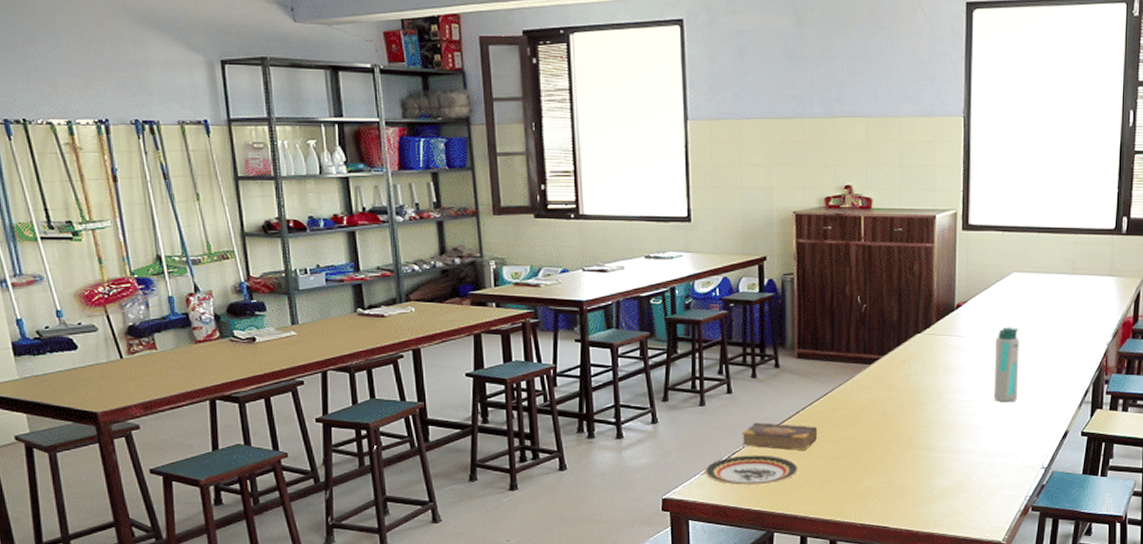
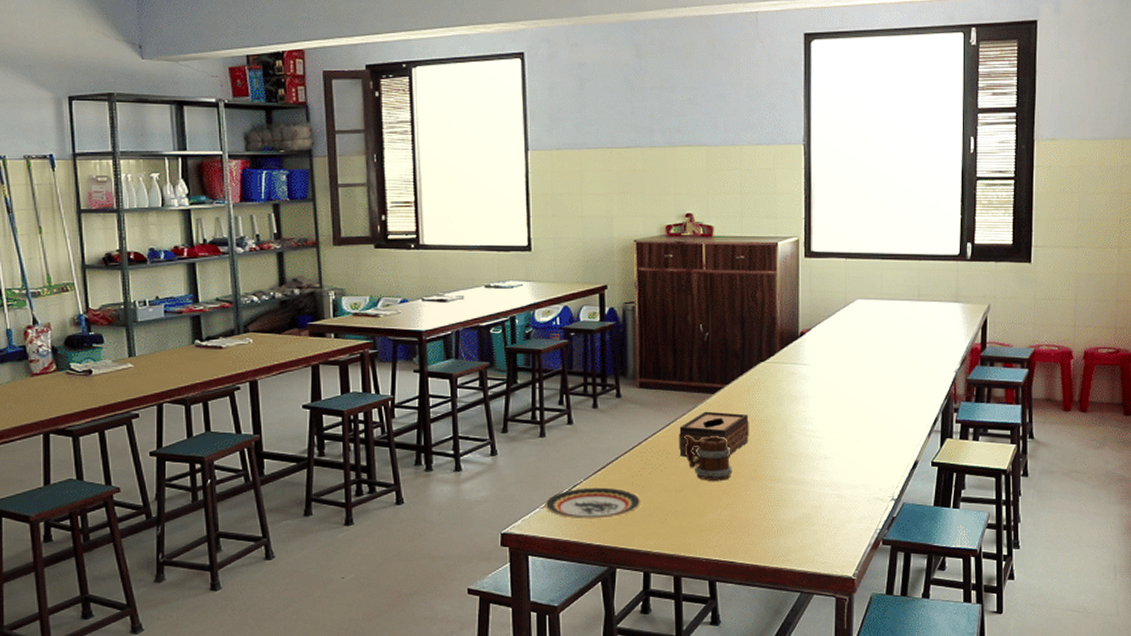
book: present [742,422,818,450] -> none [583,454,661,483]
tissue box: none [836,381,905,427] -> present [679,411,749,458]
mug: none [841,403,888,449] -> present [684,434,733,481]
water bottle: present [993,327,1019,403] -> none [840,354,865,432]

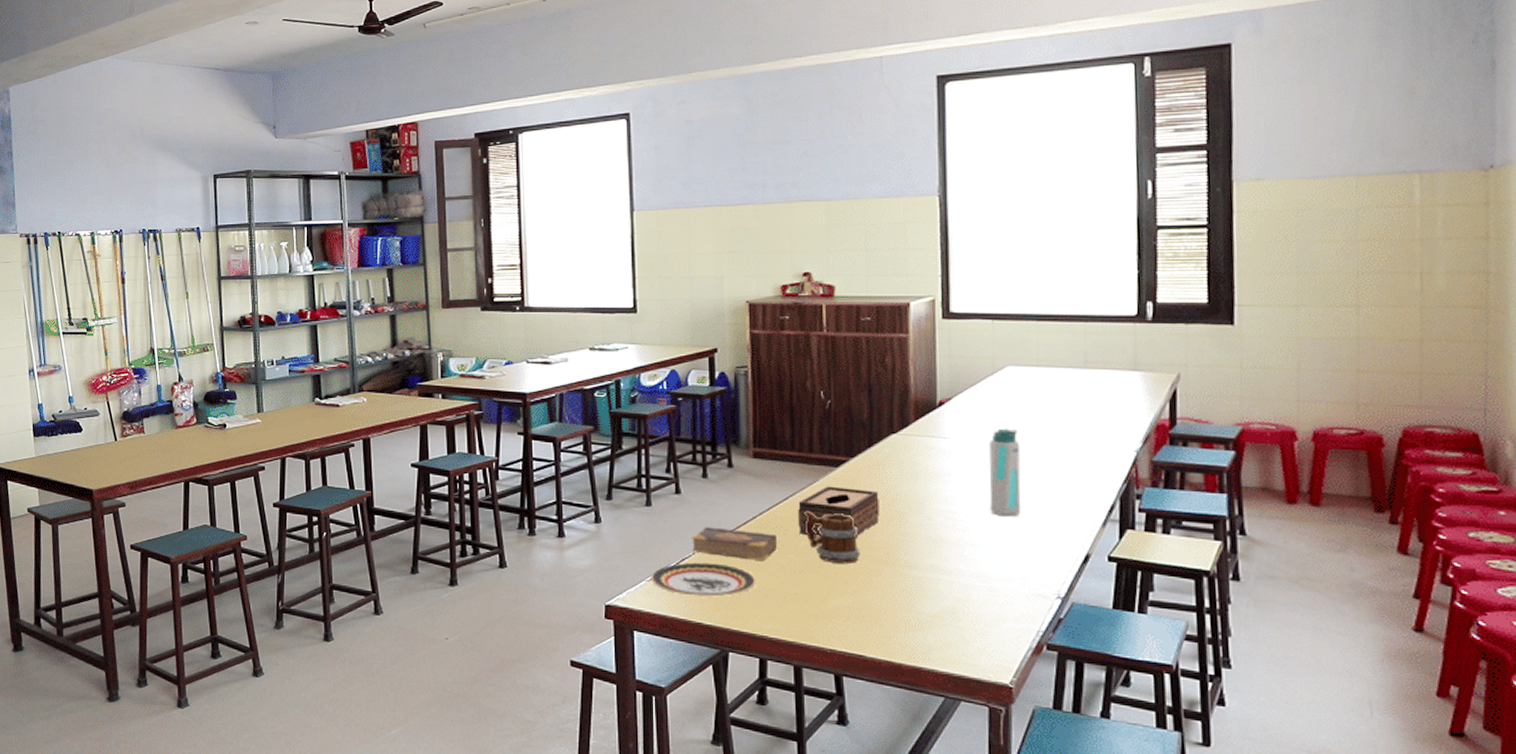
book: none [583,454,661,483] -> present [692,527,778,560]
water bottle: none [840,354,865,432] -> present [989,428,1022,517]

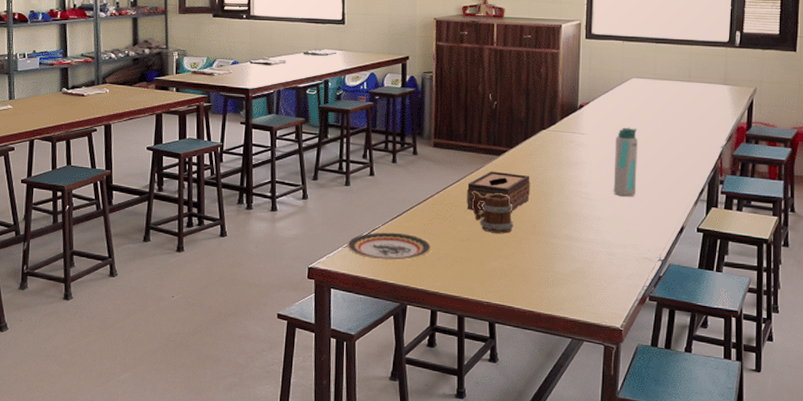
book: present [692,527,778,560] -> none [381,203,450,231]

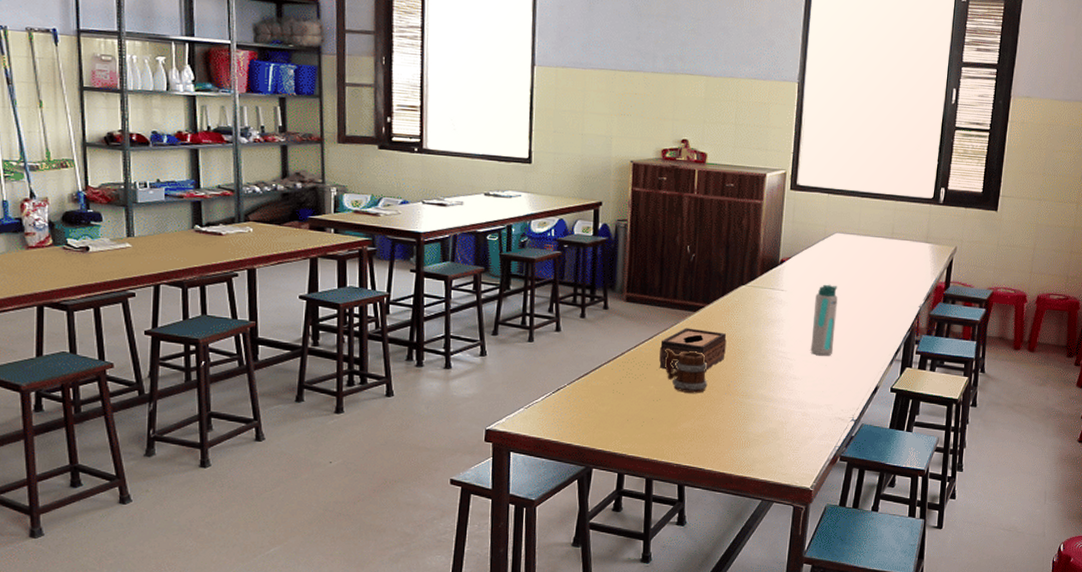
plate: present [347,232,432,261] -> none [529,392,621,422]

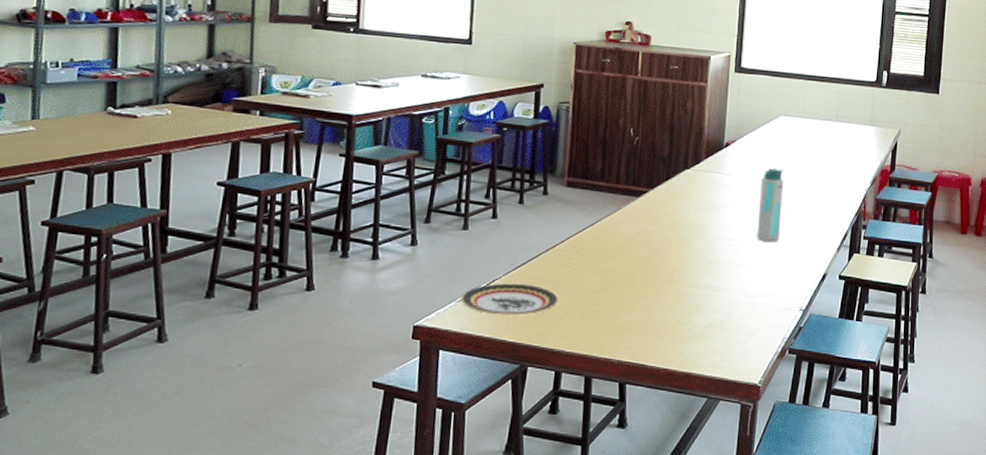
plate: none [529,392,621,422] -> present [461,283,559,316]
tissue box: present [659,328,727,373] -> none [601,214,671,261]
mug: present [664,348,708,393] -> none [605,235,651,283]

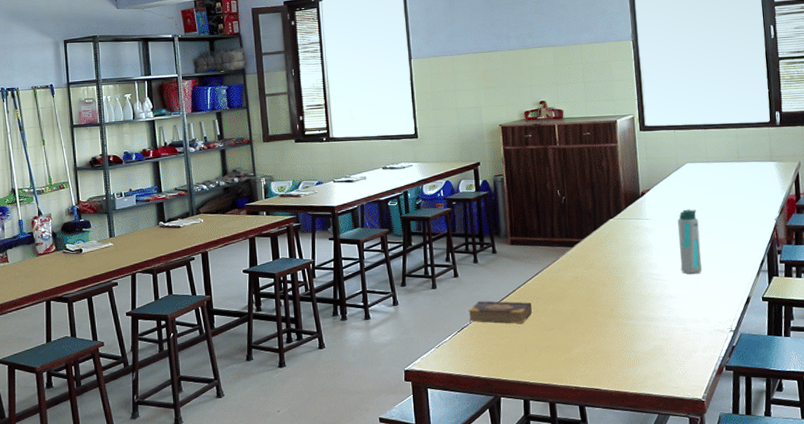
plate: present [461,283,559,316] -> none [439,329,518,357]
book: none [503,250,581,281] -> present [468,300,533,324]

